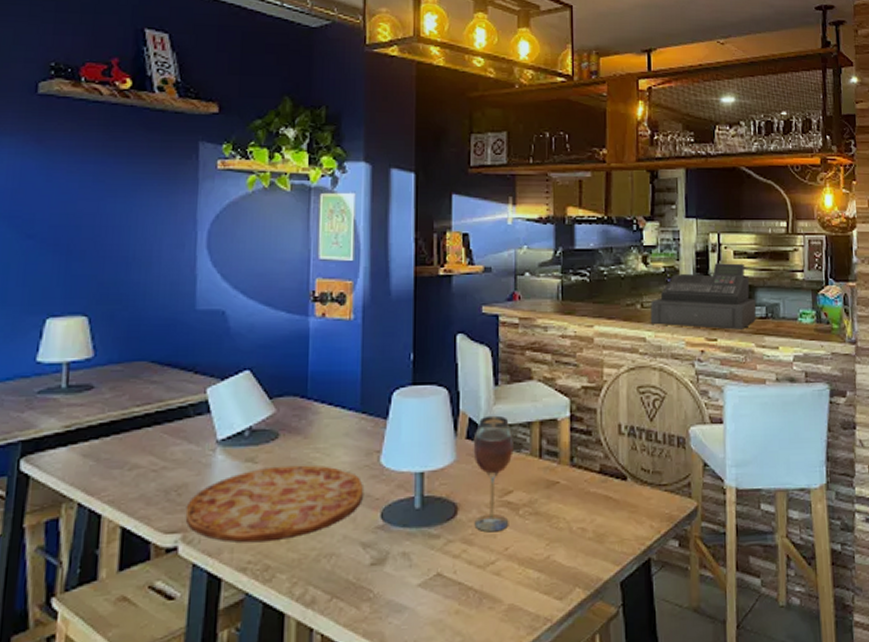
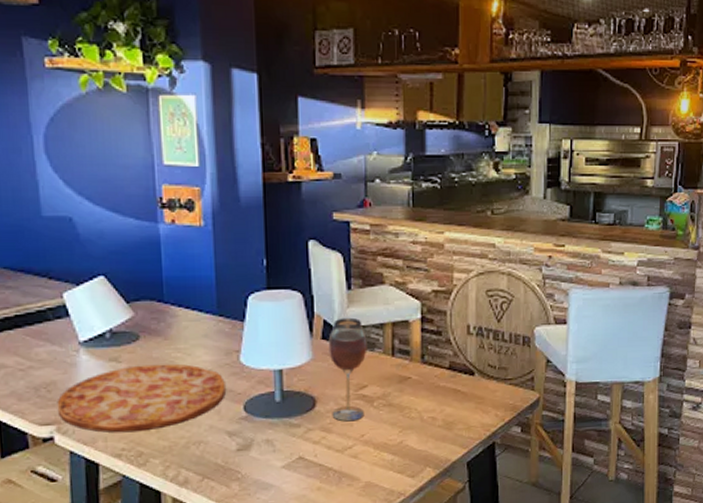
cash register: present [650,263,757,331] -> none [500,170,605,237]

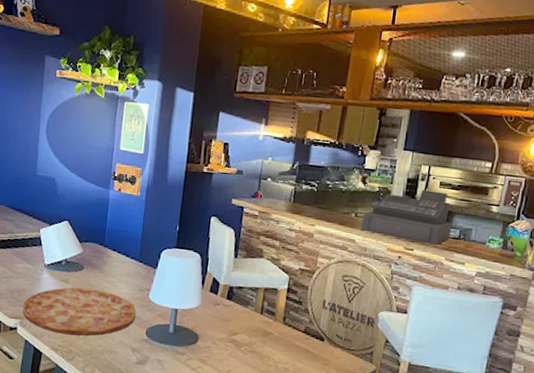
wineglass: present [328,317,367,422] -> none [208,278,244,359]
cash register: none [500,170,605,237] -> present [360,190,453,246]

